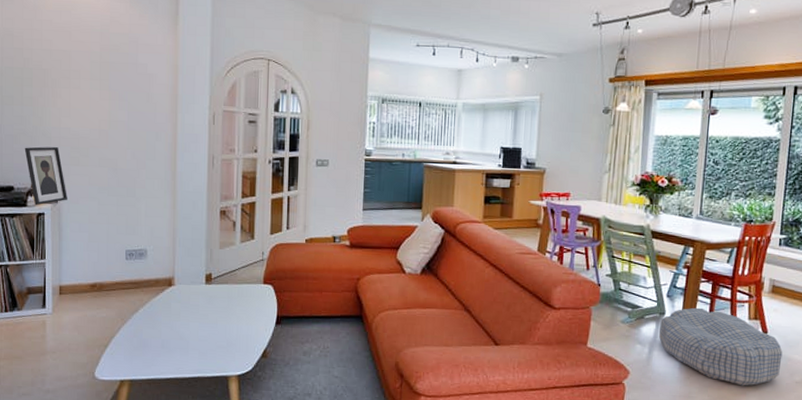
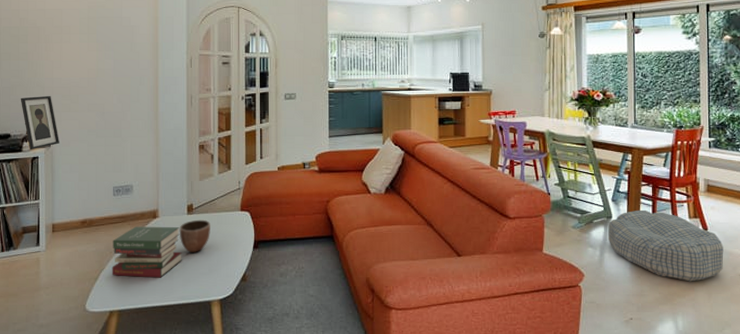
books: none [123,293,199,349] -> present [112,226,182,278]
decorative bowl: none [196,290,230,326] -> present [179,219,210,254]

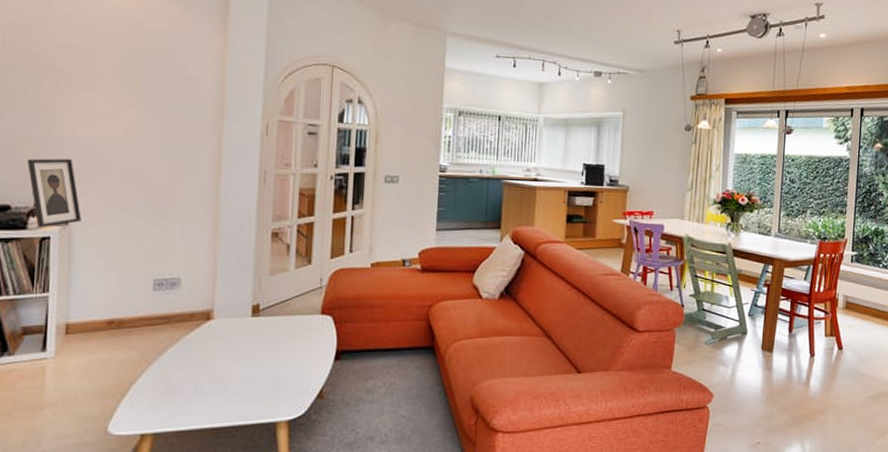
books: present [112,226,182,278] -> none [146,330,242,394]
decorative bowl: present [179,219,210,254] -> none [239,323,281,365]
dog bed: present [607,209,724,282] -> none [741,326,857,404]

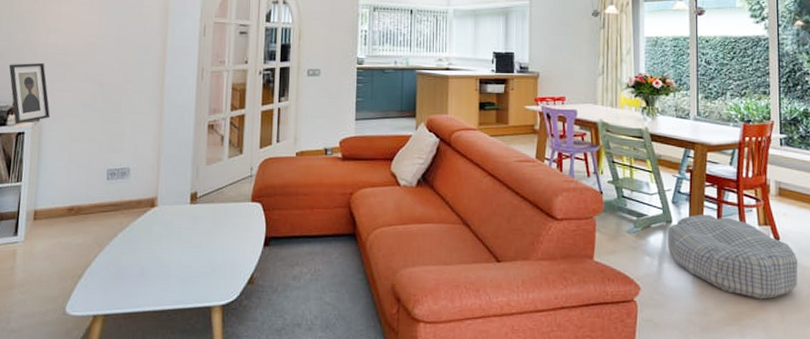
dog bed: none [741,326,857,404] -> present [667,214,798,300]

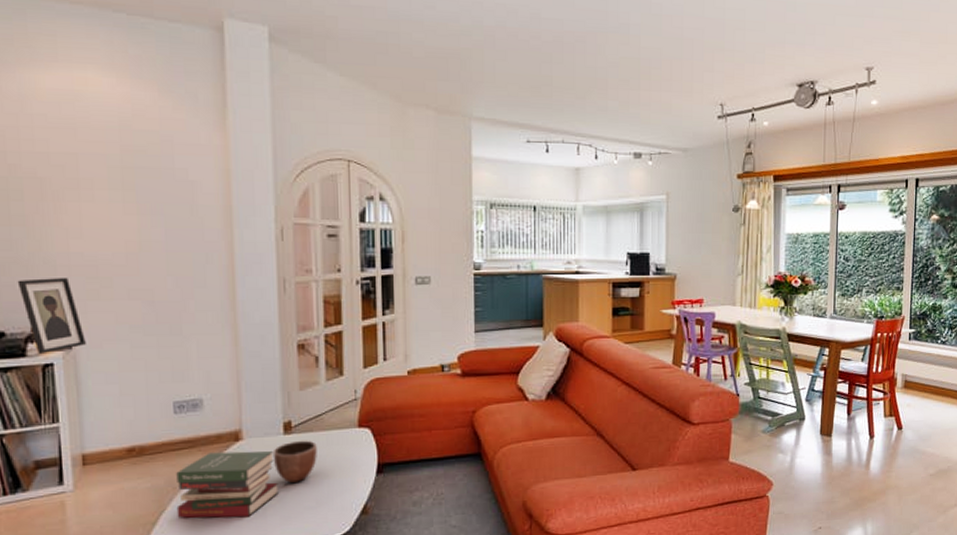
books: none [98,216,182,278] -> present [176,450,279,518]
decorative bowl: none [179,210,216,250] -> present [272,440,317,484]
dog bed: present [667,214,798,300] -> none [799,409,917,485]

